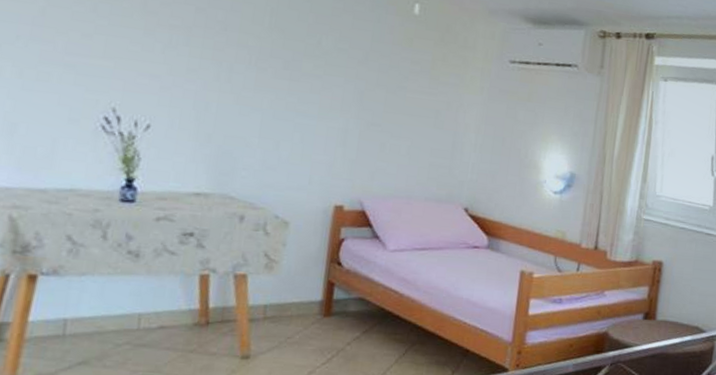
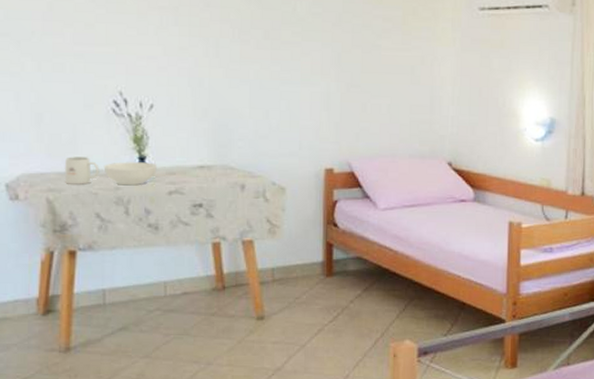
mug: none [34,172,78,204] -> present [64,156,99,185]
bowl: none [83,182,148,209] -> present [103,162,158,186]

